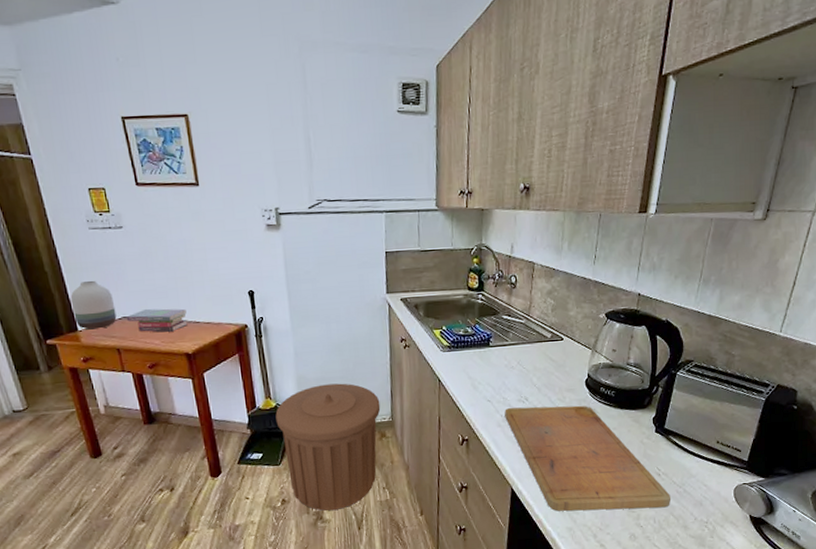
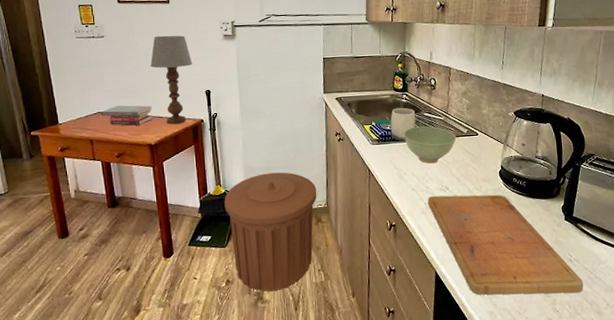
vase: present [70,280,117,330] -> none [55,80,92,123]
table lamp: none [180,225,232,331] -> present [150,35,193,125]
mug: none [463,309,493,348] -> present [390,107,416,141]
bowl: none [478,330,539,373] -> present [403,126,457,164]

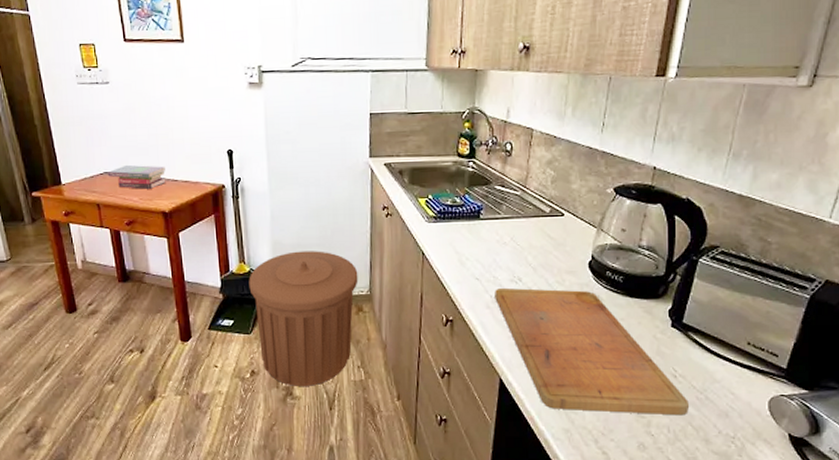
table lamp: present [150,35,193,125] -> none [162,82,212,190]
mug: present [390,107,416,141] -> none [451,177,484,219]
bowl: present [403,126,457,164] -> none [467,202,536,249]

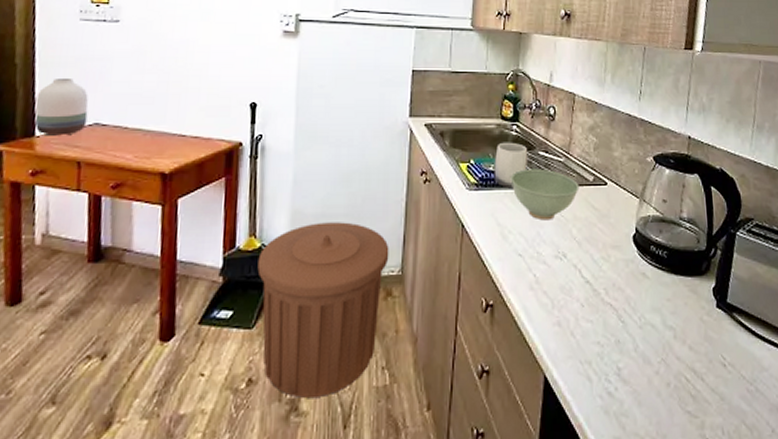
vase: none [56,134,99,184] -> present [34,77,89,136]
books: present [107,164,166,189] -> none [98,115,173,145]
mug: none [451,177,484,219] -> present [494,142,527,187]
bowl: none [467,202,536,249] -> present [510,168,580,221]
cutting board: present [495,287,690,416] -> none [538,265,742,413]

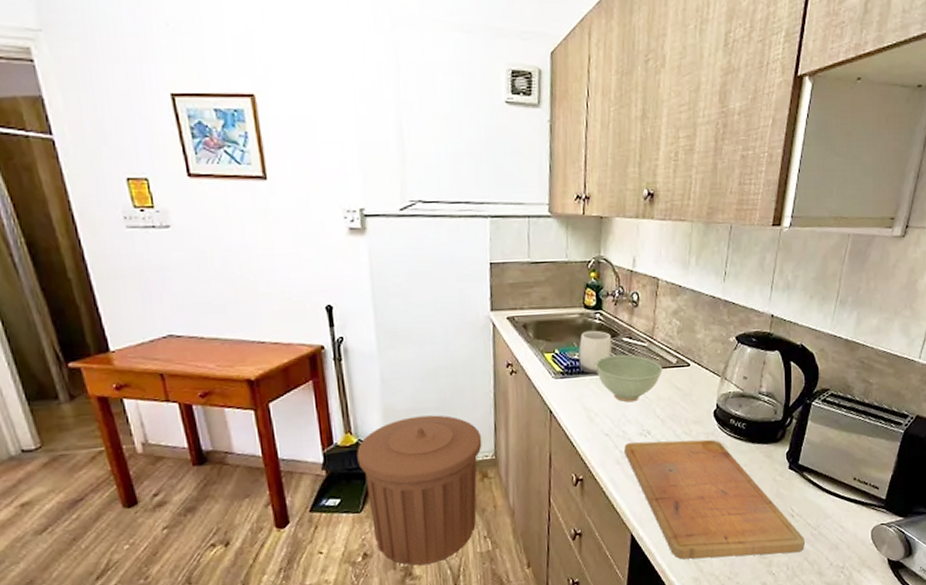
vase: present [34,77,89,136] -> none [100,290,160,351]
cutting board: none [538,265,742,413] -> present [624,439,806,560]

